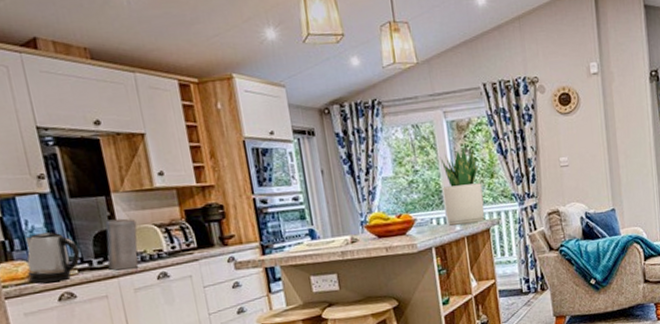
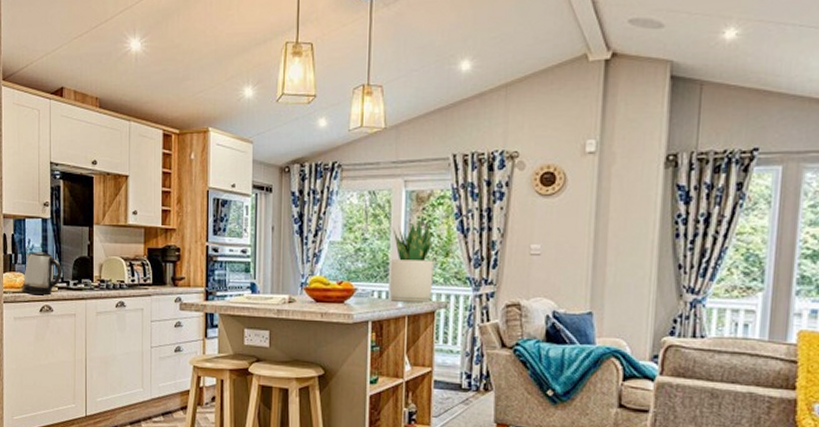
canister: present [105,218,139,271] -> none [80,248,108,295]

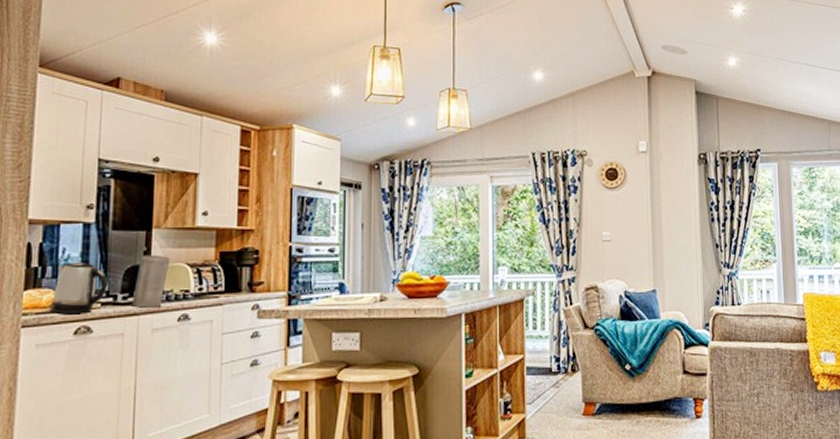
canister: none [80,248,108,295] -> present [132,255,170,309]
planter: present [389,219,436,302] -> none [480,212,521,292]

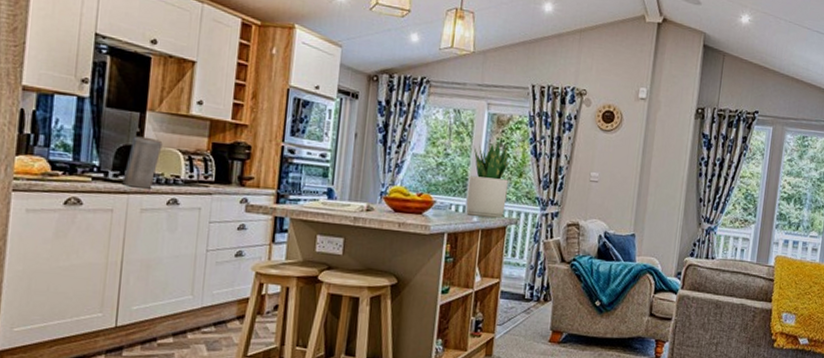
kettle: present [49,262,108,315] -> none [40,134,100,187]
planter: none [480,212,521,292] -> present [466,140,512,218]

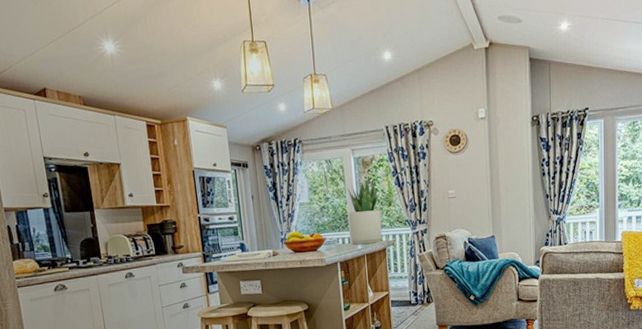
canister: present [122,136,163,190] -> none [89,229,112,270]

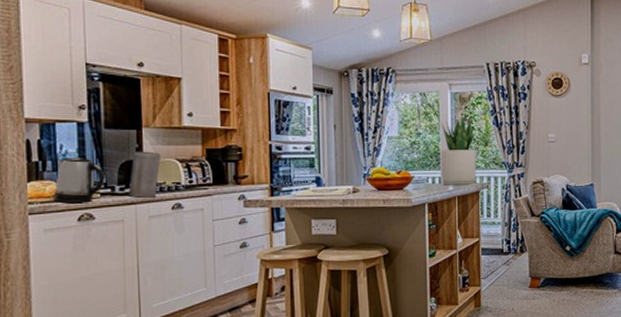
kettle: none [33,238,71,277] -> present [53,157,106,204]
canister: none [89,229,112,270] -> present [128,151,161,199]

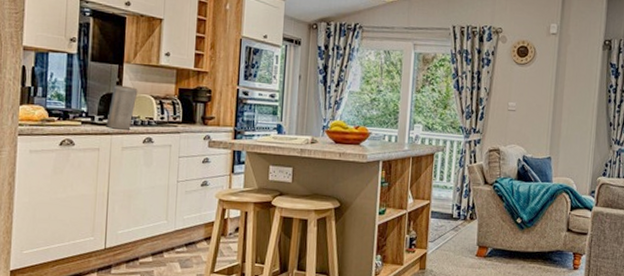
kettle: present [53,157,106,204] -> none [40,85,87,130]
planter: present [441,116,477,185] -> none [398,77,437,146]

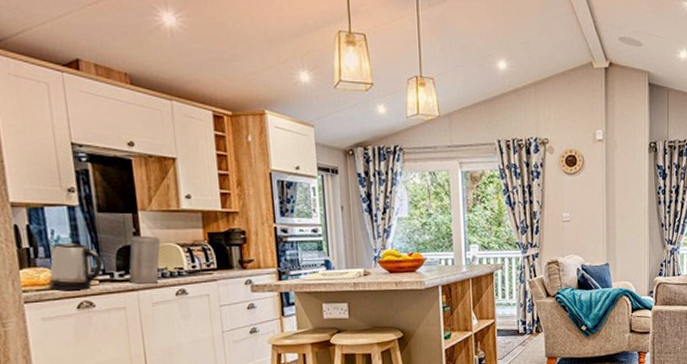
kettle: none [40,85,87,130] -> present [48,243,103,292]

